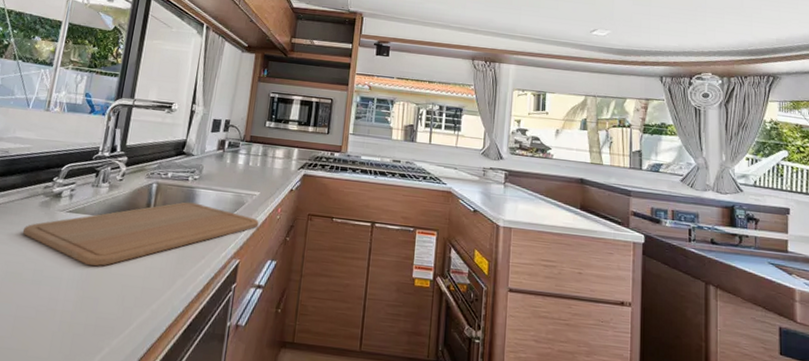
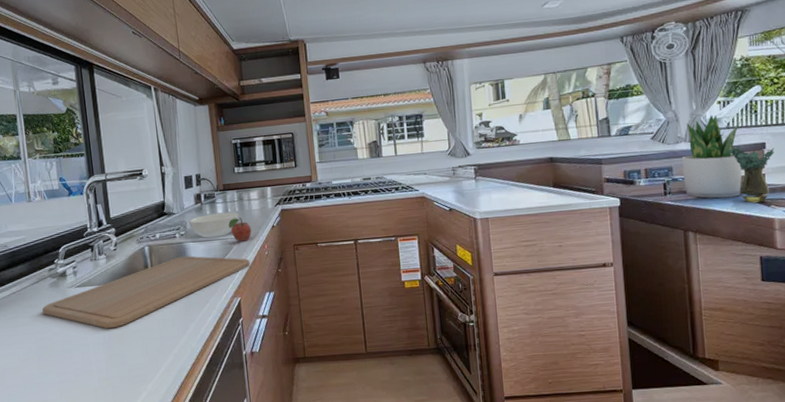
bowl: none [205,163,260,191] -> present [188,212,239,239]
fruit: none [246,172,269,200] -> present [228,217,252,242]
planter: none [708,169,769,258] -> present [681,115,742,199]
vase: none [755,203,798,270] -> present [729,145,774,203]

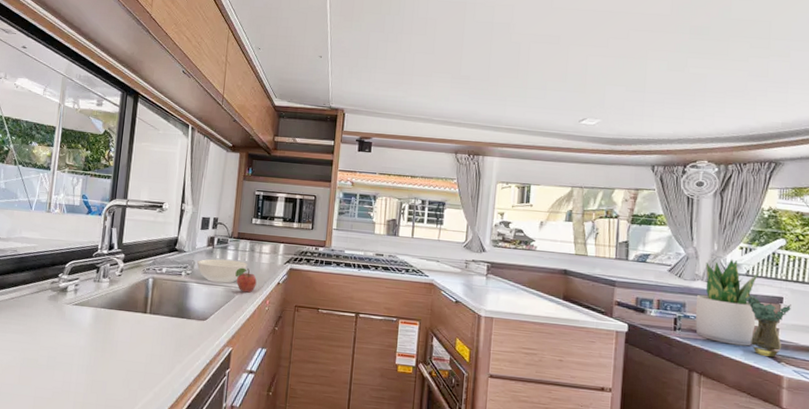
chopping board: present [42,256,250,329] -> none [35,295,249,354]

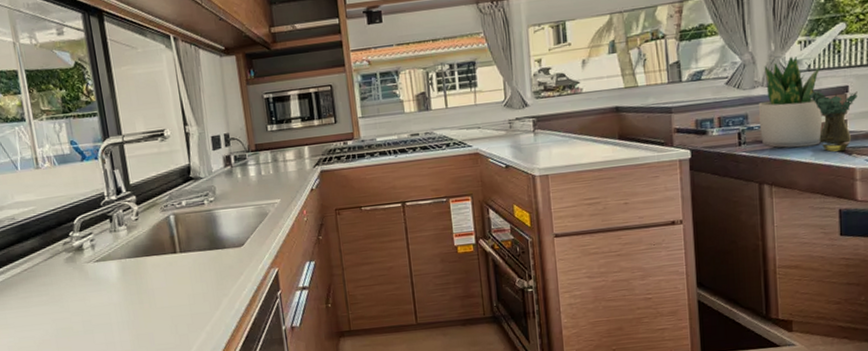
bowl: present [197,259,248,284] -> none [217,175,274,205]
fruit: present [235,267,257,293] -> none [262,180,289,208]

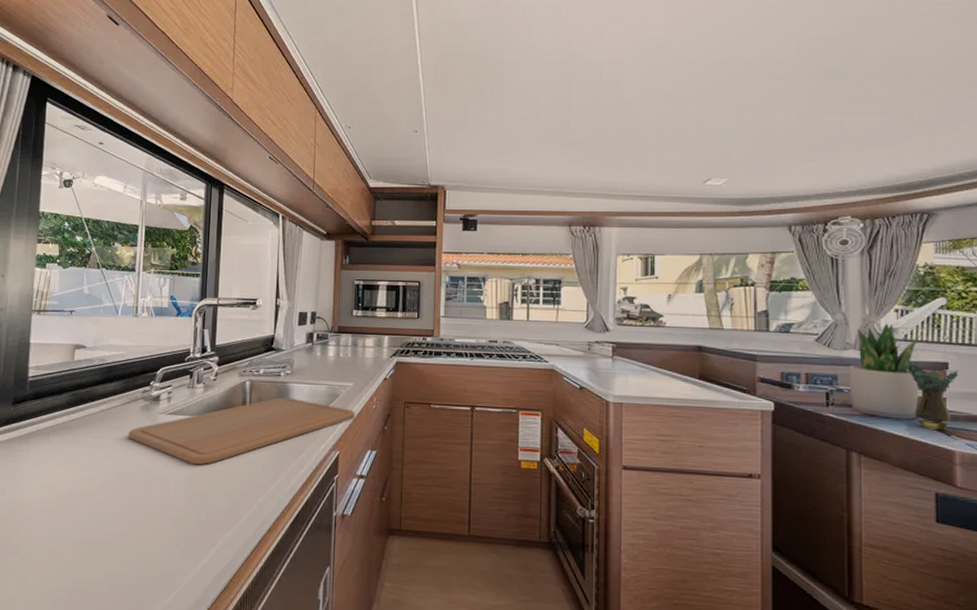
chopping board: none [57,224,288,306] -> present [128,397,355,465]

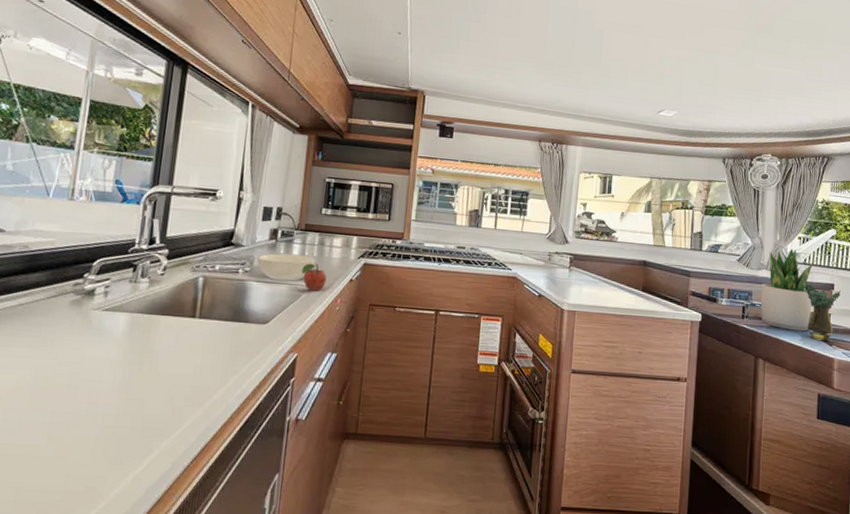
chopping board: present [128,397,355,465] -> none [51,295,317,367]
bowl: none [296,356,351,383] -> present [256,254,317,282]
fruit: none [338,364,362,391] -> present [302,263,327,291]

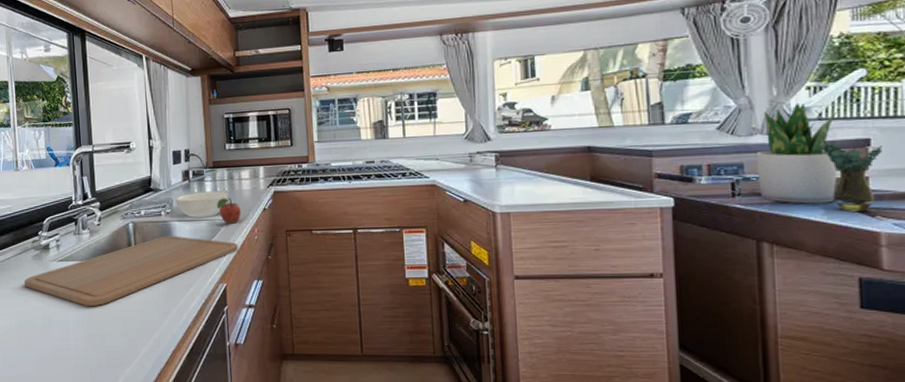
chopping board: none [51,295,317,367] -> present [24,236,238,307]

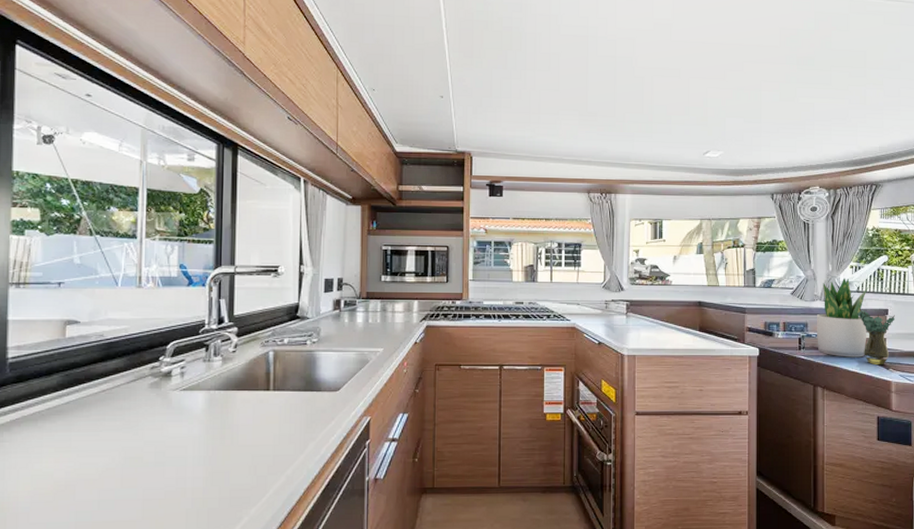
chopping board: present [24,236,238,307] -> none [135,366,386,441]
bowl: present [175,192,229,219] -> none [323,323,380,350]
fruit: present [217,198,241,224] -> none [367,330,391,356]

